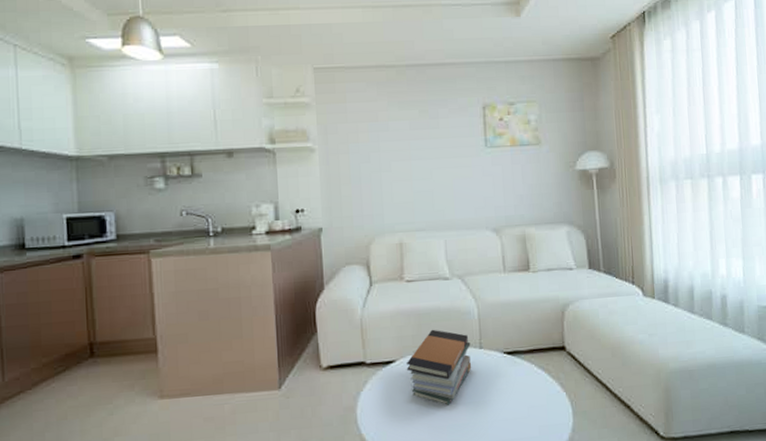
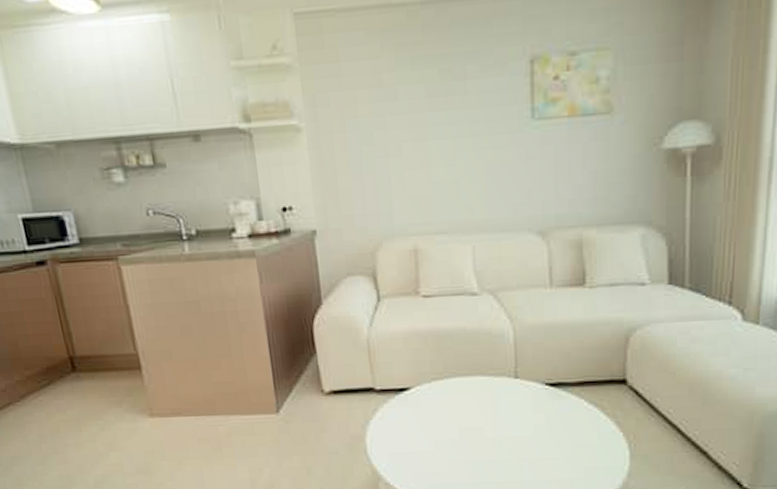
book stack: present [406,329,472,405] -> none [422,354,504,440]

